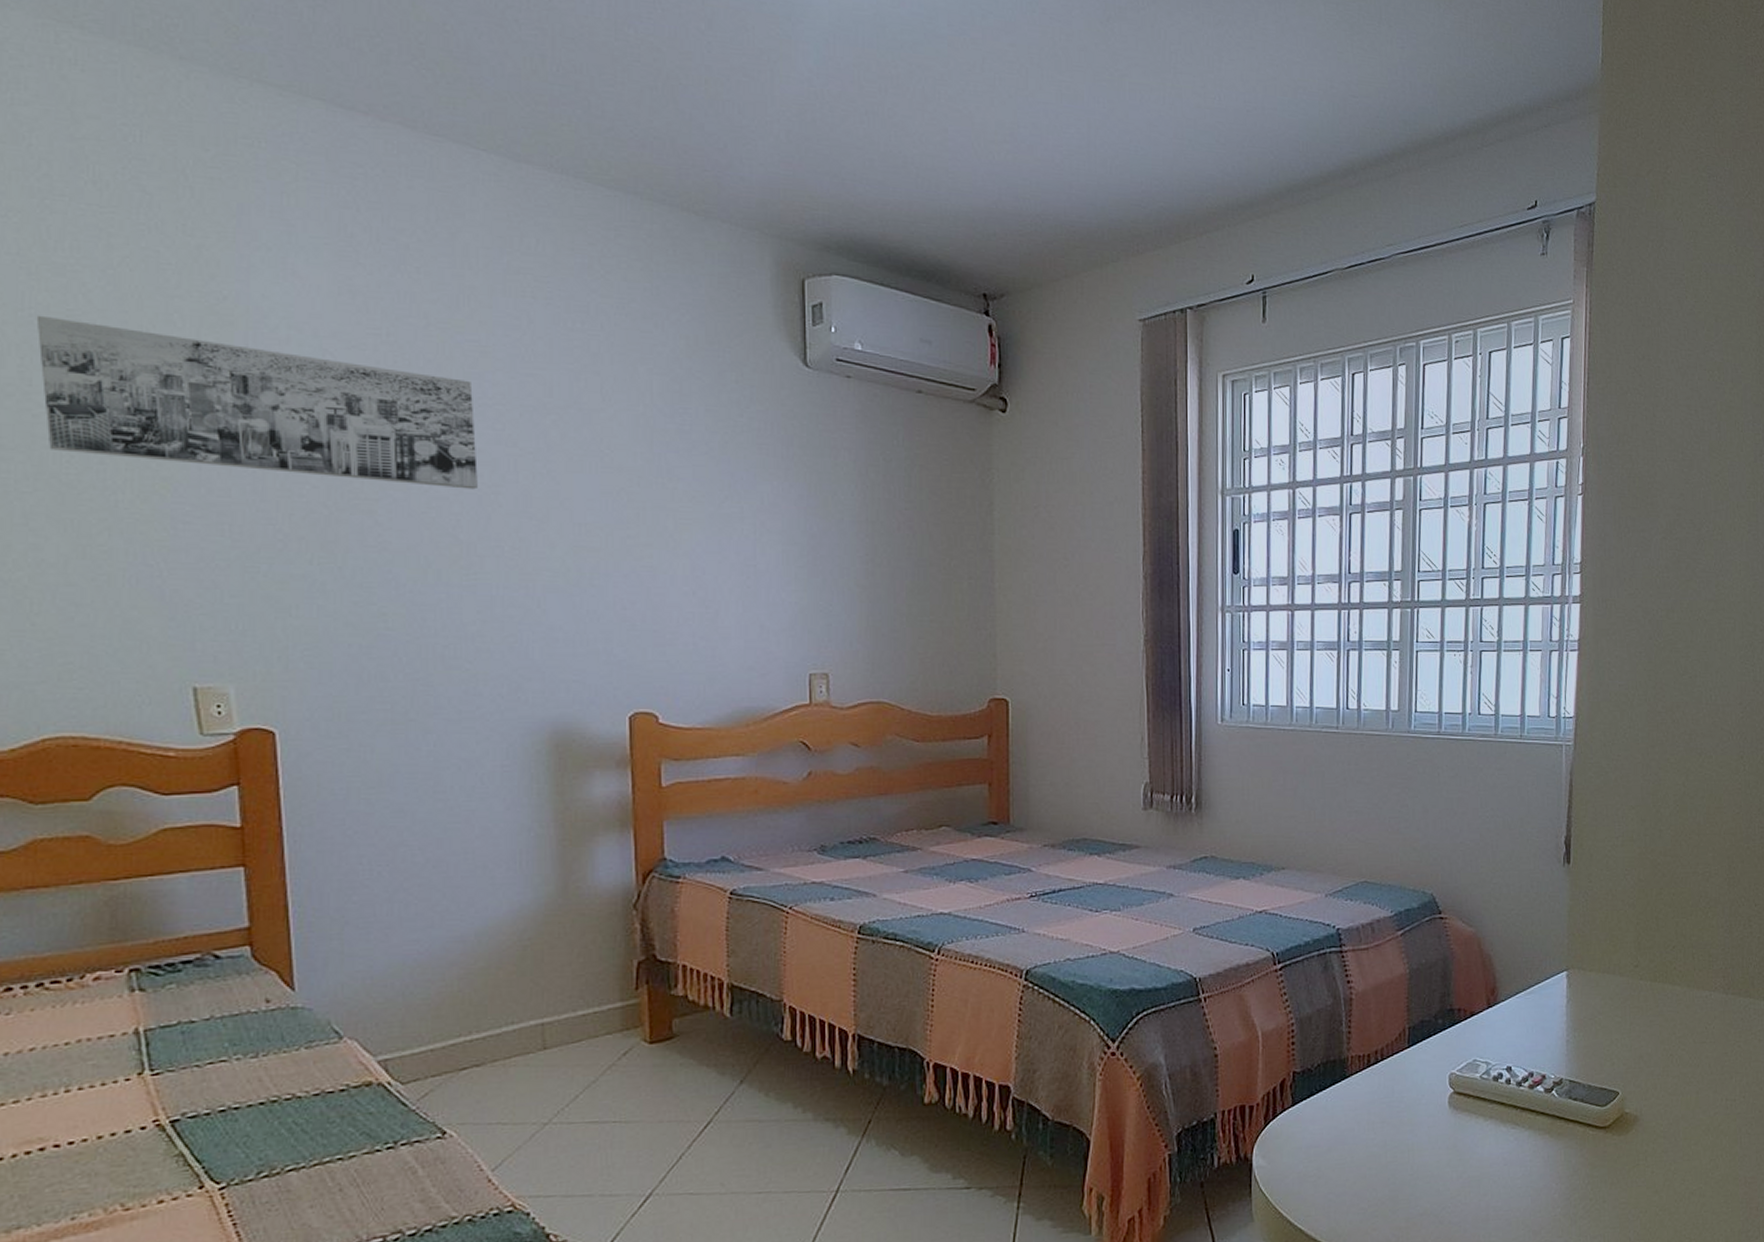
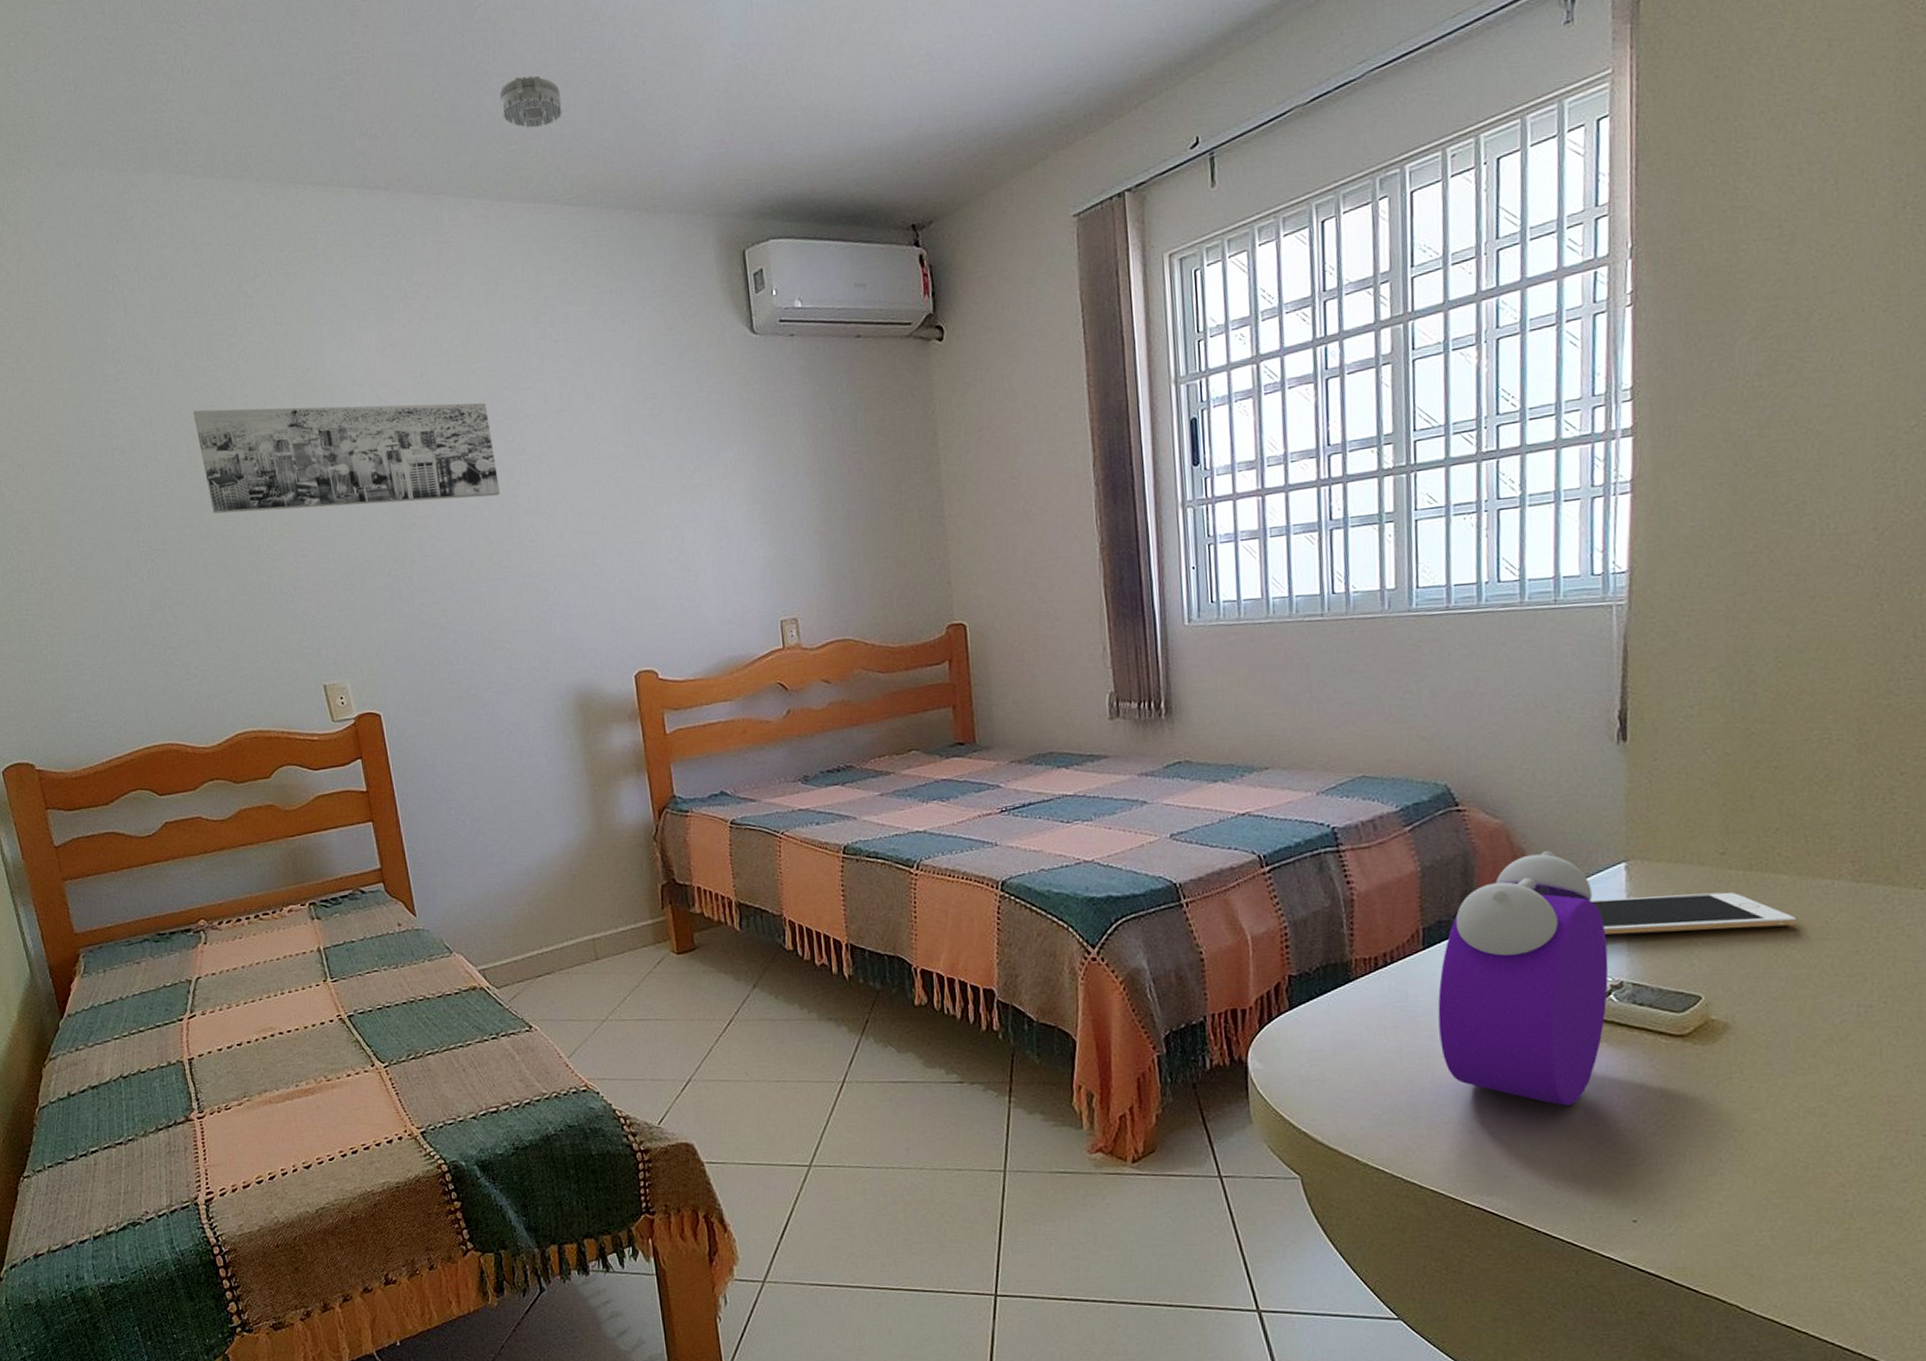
smoke detector: none [530,35,606,96] -> present [499,75,562,128]
alarm clock: none [1418,958,1552,1194] -> present [1437,850,1609,1106]
cell phone: none [1540,1000,1686,1036] -> present [1591,892,1797,934]

